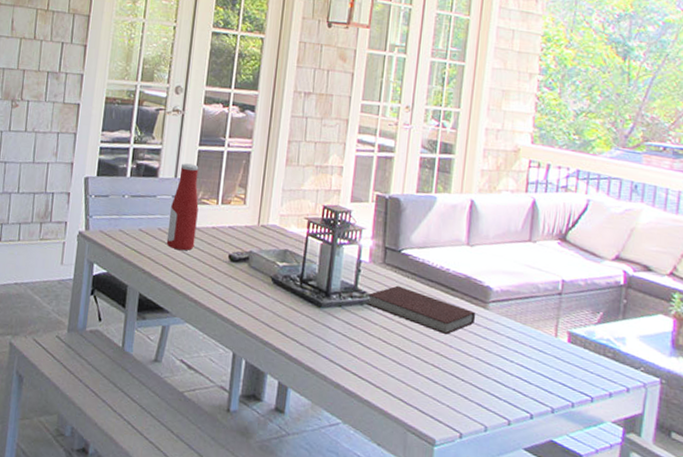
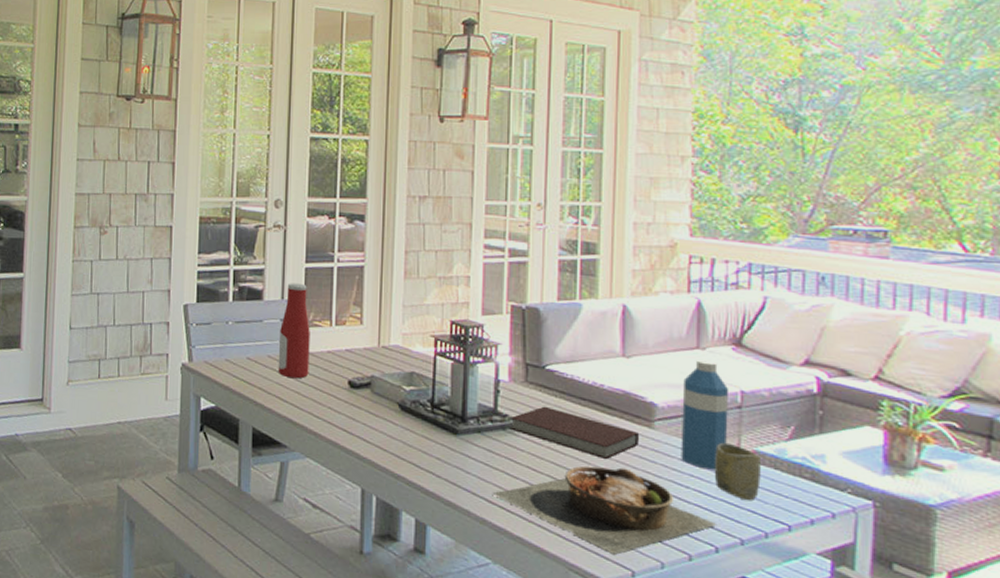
bowl: none [347,339,533,418] -> present [492,465,716,555]
water bottle: none [508,250,553,348] -> present [681,359,729,470]
cup: none [534,323,573,375] -> present [714,442,761,501]

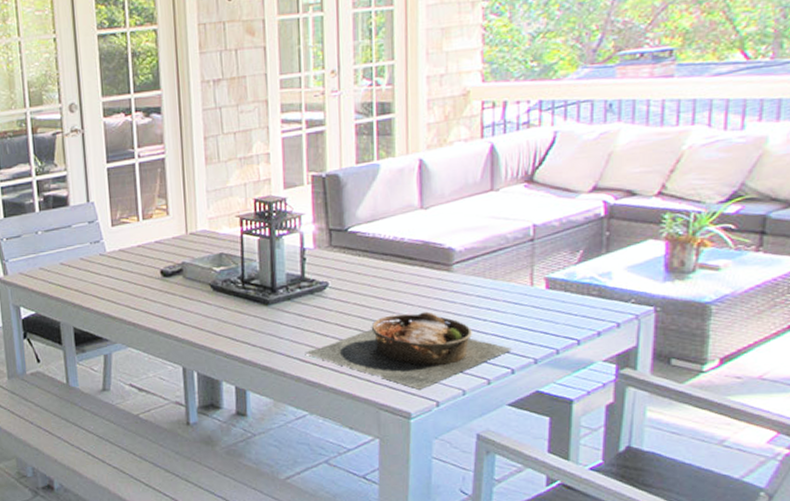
bottle: present [278,283,310,379] -> none [89,184,122,277]
notebook: present [509,406,639,460] -> none [317,266,439,307]
water bottle: present [681,359,729,470] -> none [478,200,522,302]
cup: present [714,442,761,501] -> none [509,274,552,324]

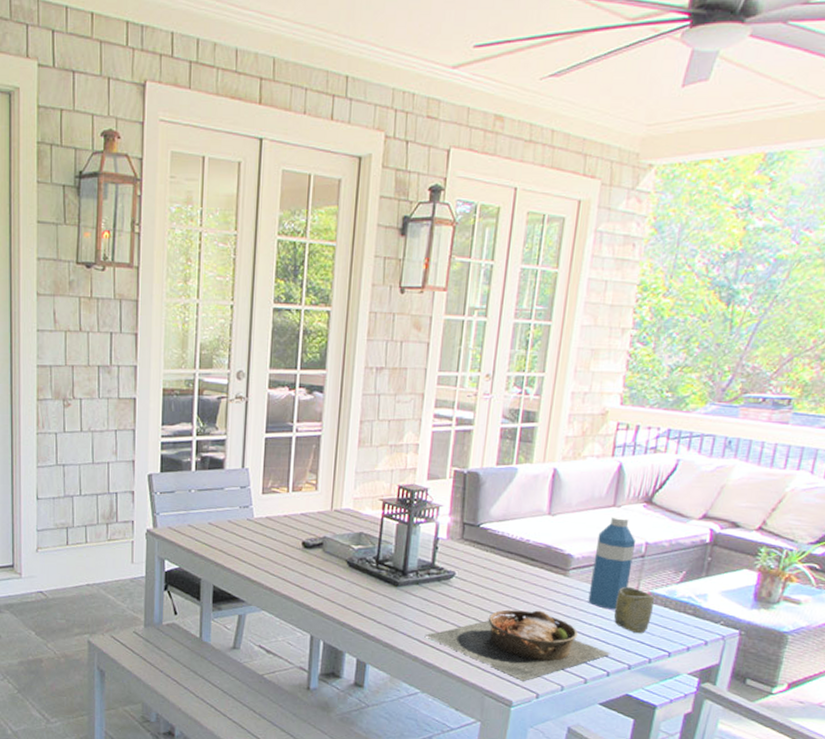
water bottle: none [478,200,522,302] -> present [588,515,636,610]
cup: none [509,274,552,324] -> present [614,586,654,634]

